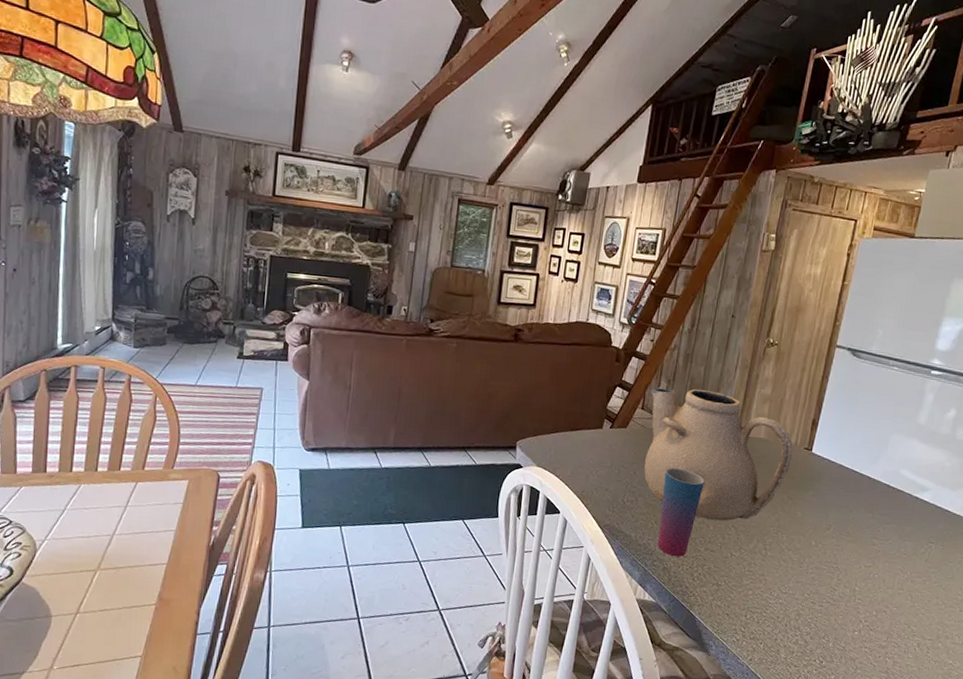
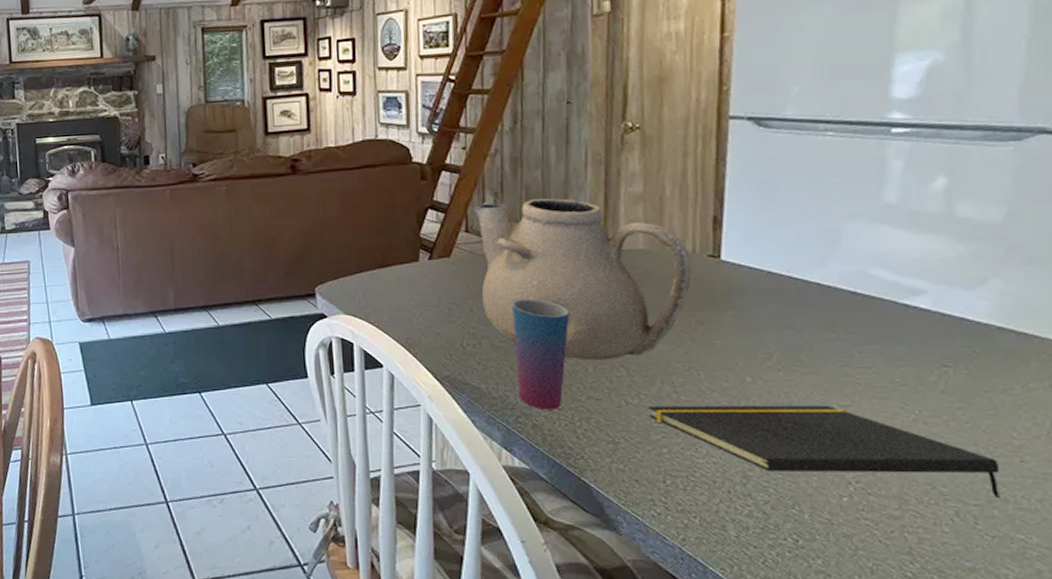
notepad: none [744,558,948,636] -> present [649,406,1001,499]

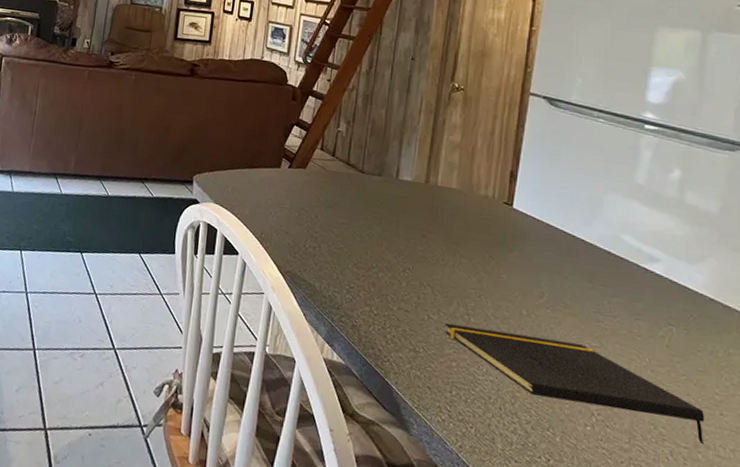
teapot: present [472,198,691,361] -> none [326,128,490,279]
cup: present [512,298,570,410] -> none [344,213,393,315]

